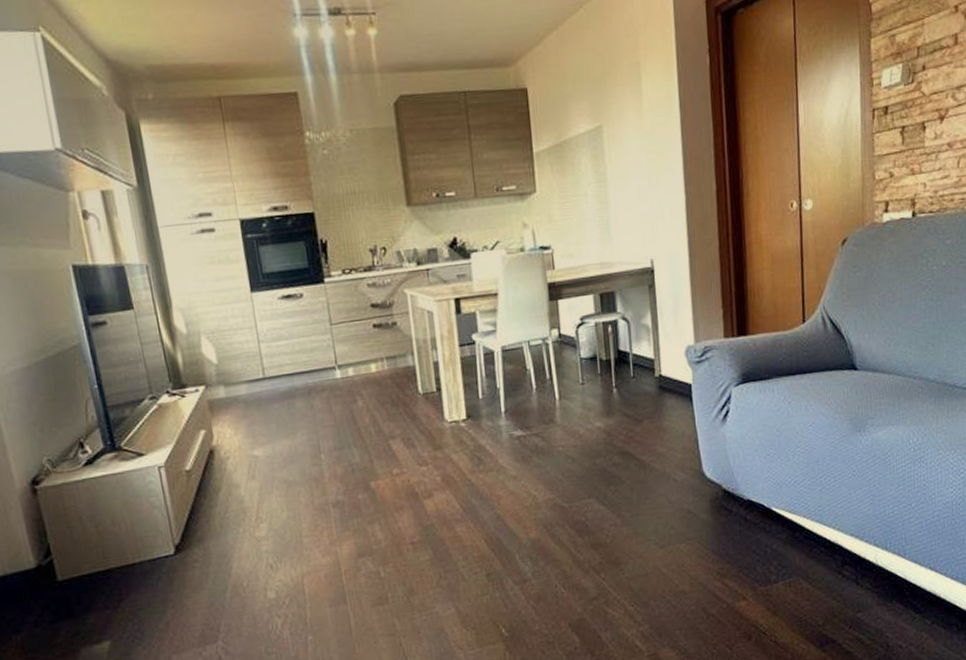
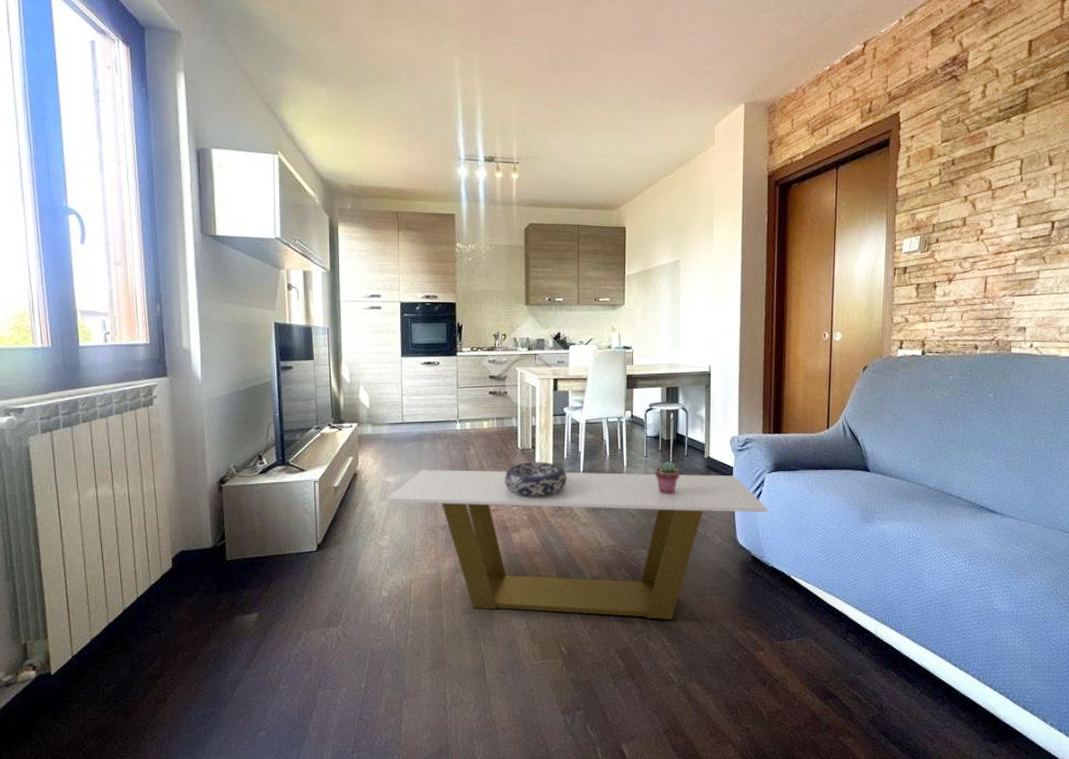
coffee table: none [256,394,739,598] -> present [386,470,768,619]
decorative bowl: none [405,405,487,453] -> present [504,462,567,497]
potted succulent: none [595,386,627,429] -> present [655,462,680,495]

